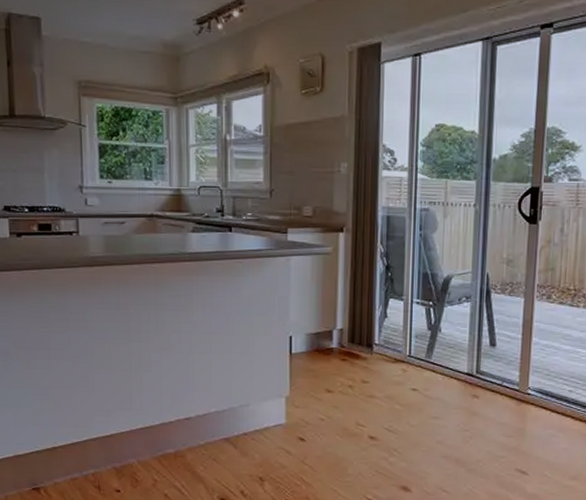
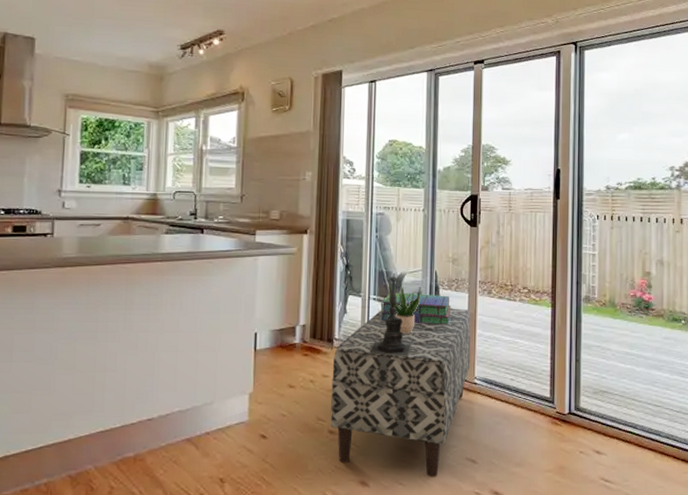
bench: none [371,313,526,486] -> present [330,308,471,477]
candle holder: none [411,275,458,365] -> present [368,273,411,357]
stack of books: none [424,296,504,333] -> present [380,292,451,326]
potted plant: none [434,283,470,340] -> present [389,280,421,334]

